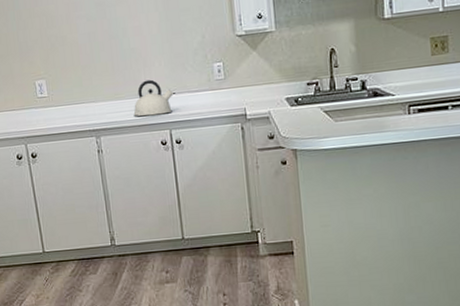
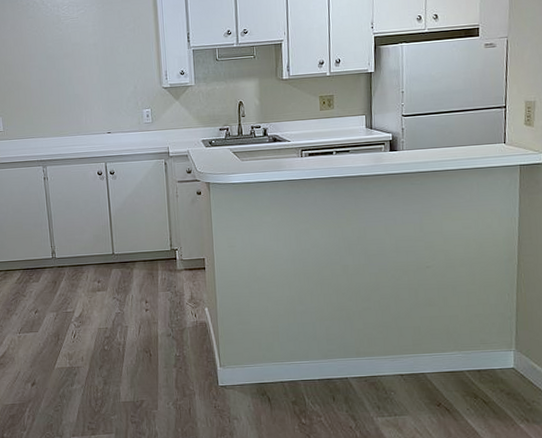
kettle: present [133,79,173,117] -> none [75,120,109,151]

